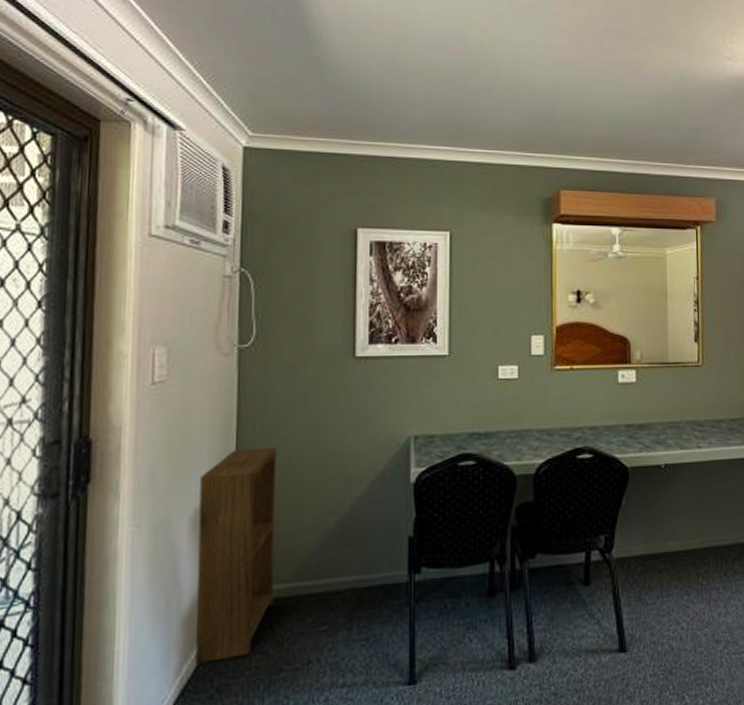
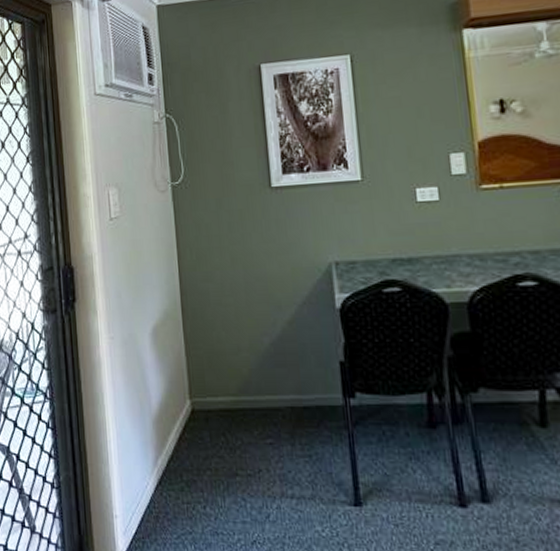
shelving unit: present [195,448,278,664] -> none [154,274,224,459]

